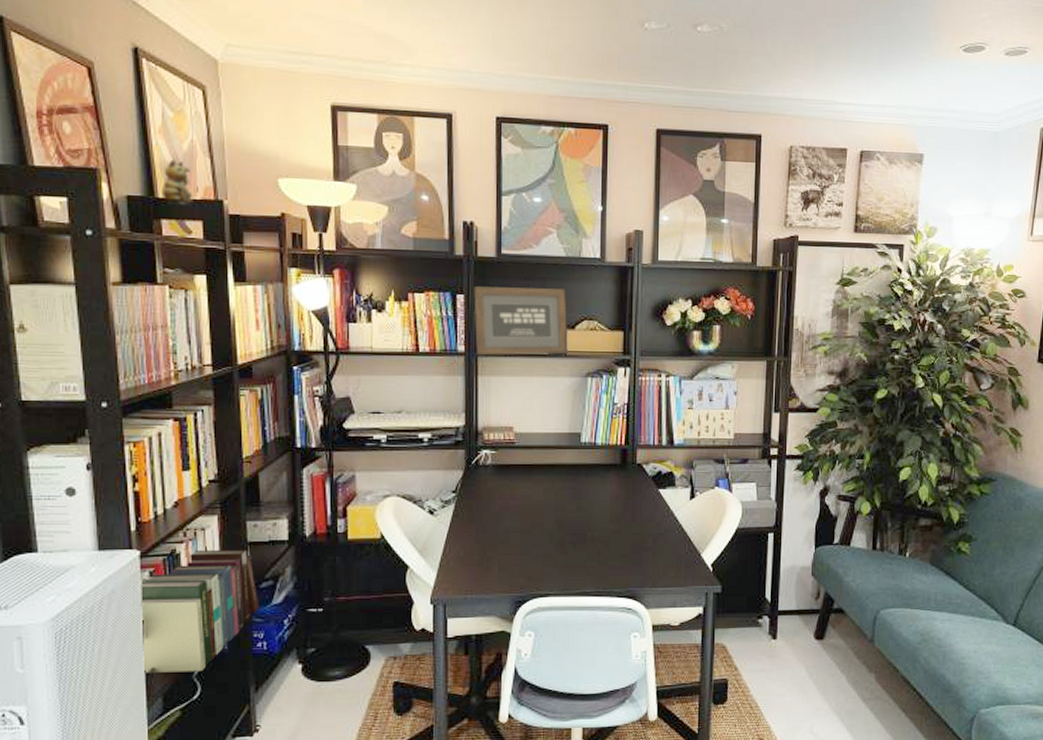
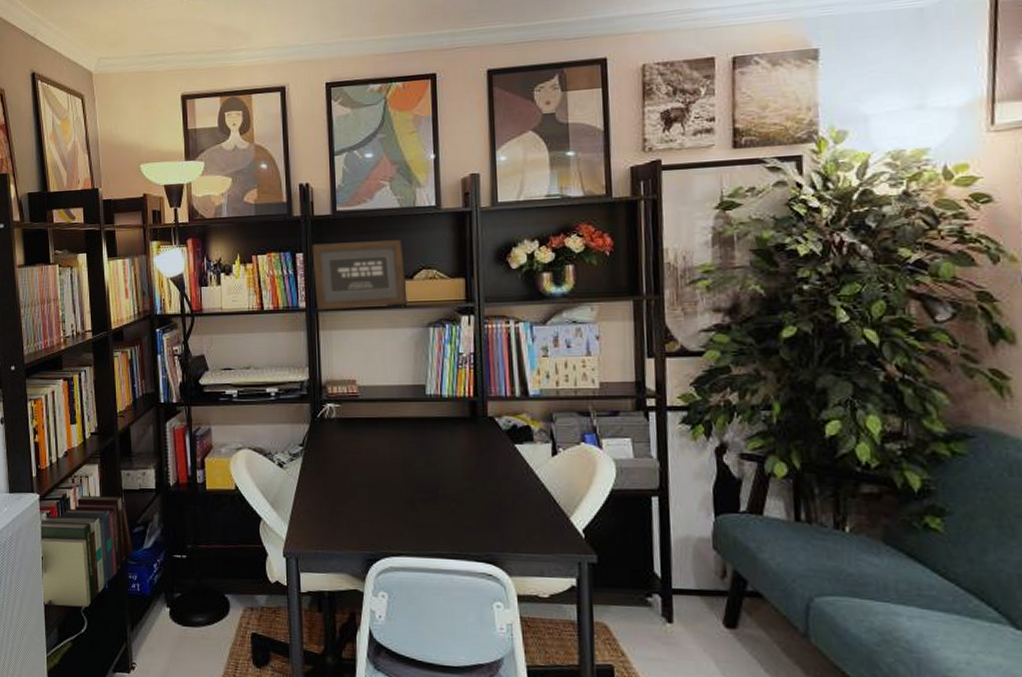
decorative figurine: present [162,159,194,208] -> none [53,159,76,198]

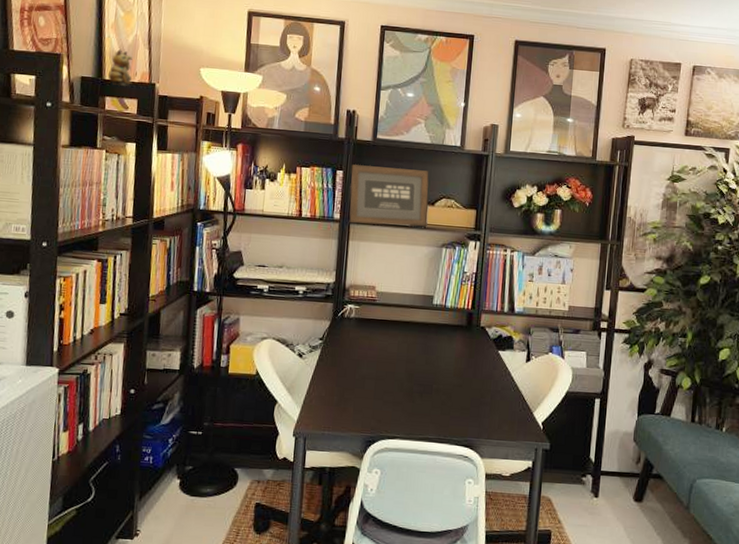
books: present [41,495,133,608] -> none [51,372,151,478]
decorative figurine: none [53,159,76,198] -> present [108,49,133,88]

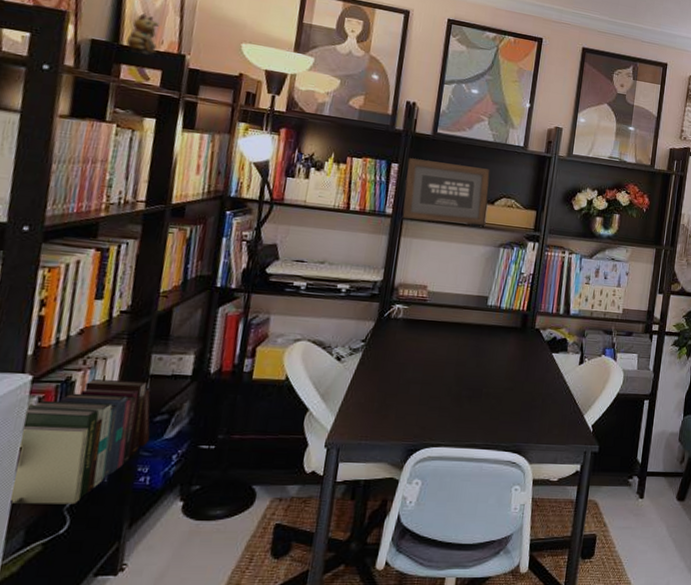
books: none [51,372,151,478] -> present [11,379,151,505]

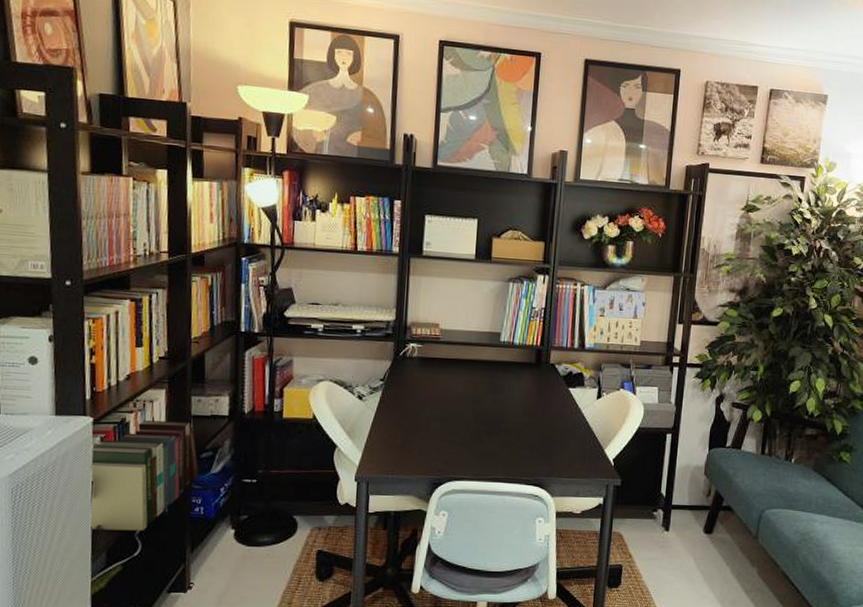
decorative figurine: present [126,13,159,57] -> none [131,63,160,107]
picture frame: present [402,158,490,226] -> none [409,194,494,261]

